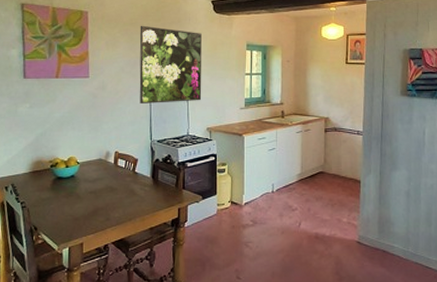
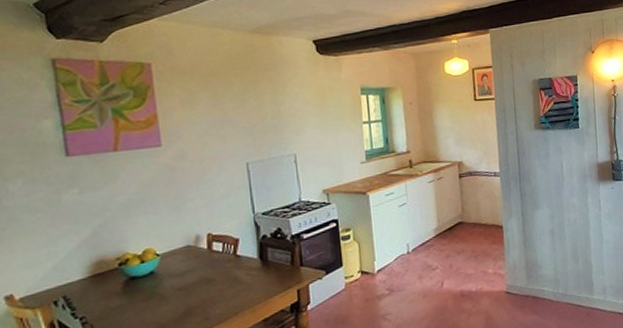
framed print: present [139,25,202,103] -> none [224,75,313,171]

